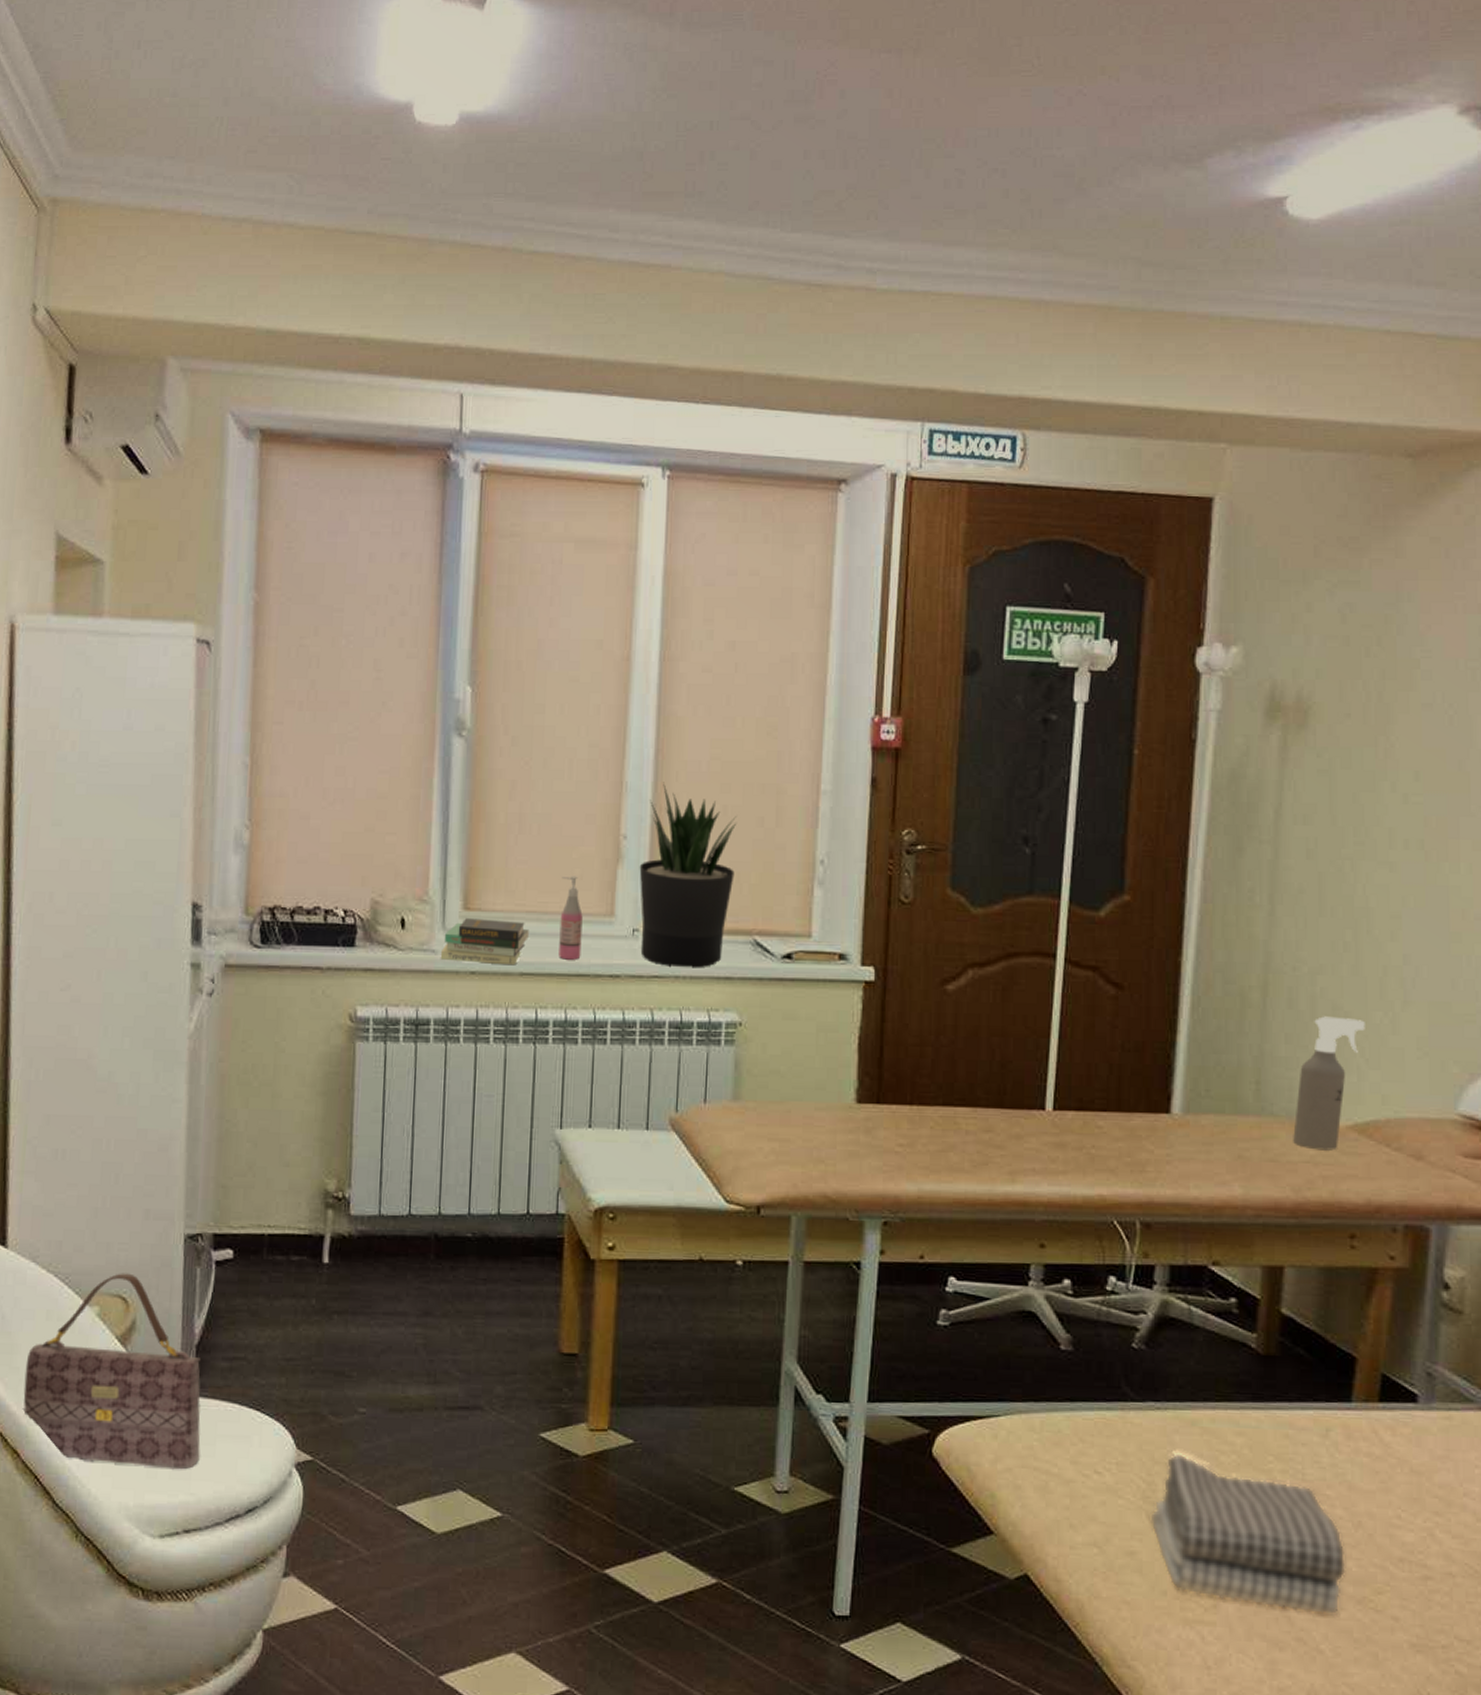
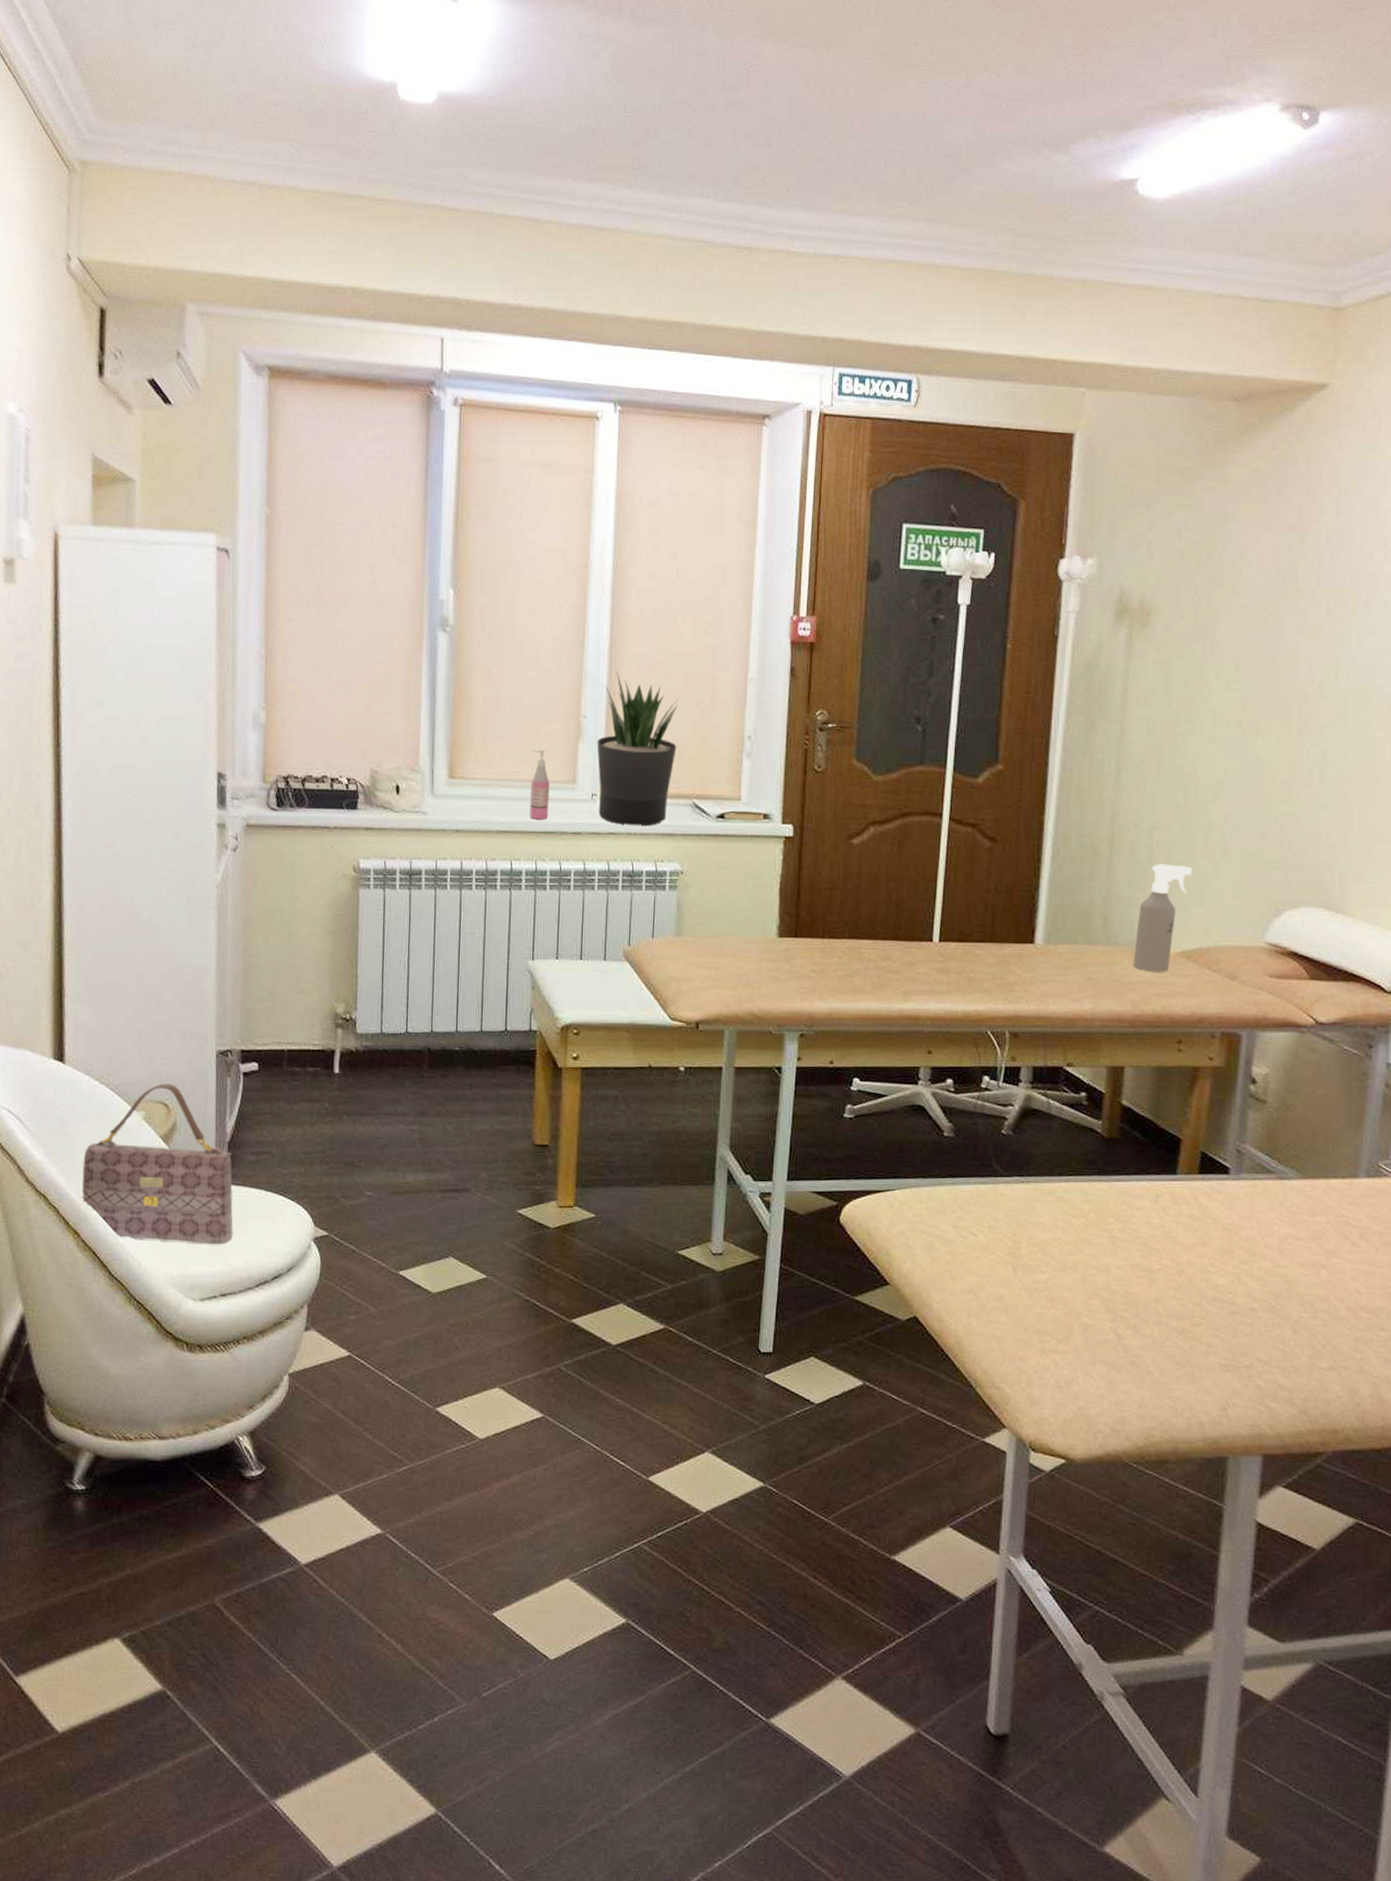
books: present [440,918,529,966] -> none [429,785,504,825]
towel: present [1150,1453,1346,1615] -> none [1015,1218,1171,1344]

